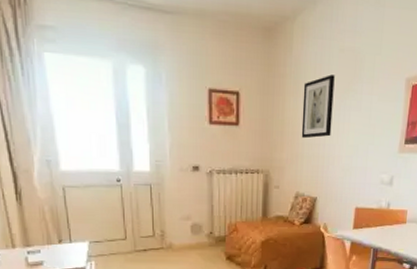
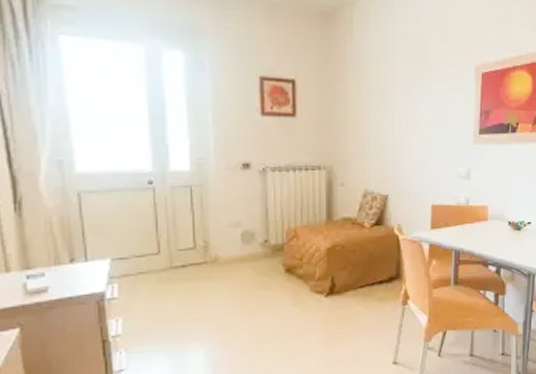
wall art: present [301,74,335,139] -> none [367,62,400,130]

